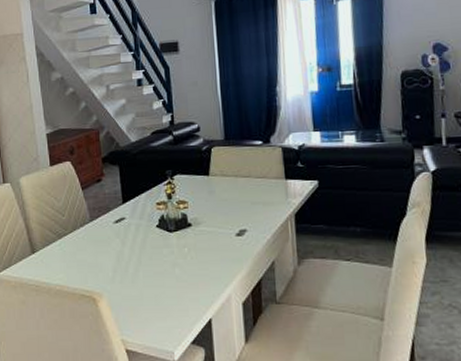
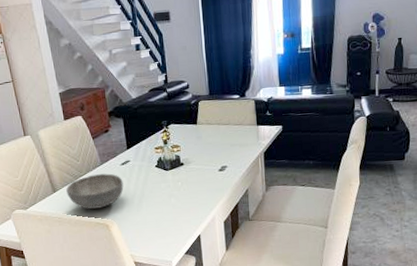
bowl: none [47,233,117,277] -> present [66,173,124,209]

